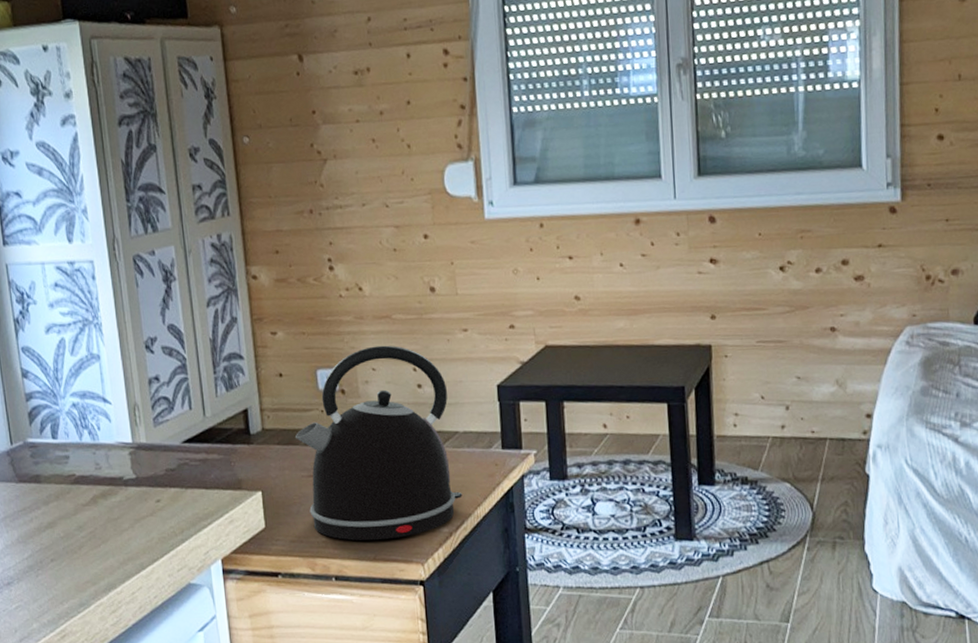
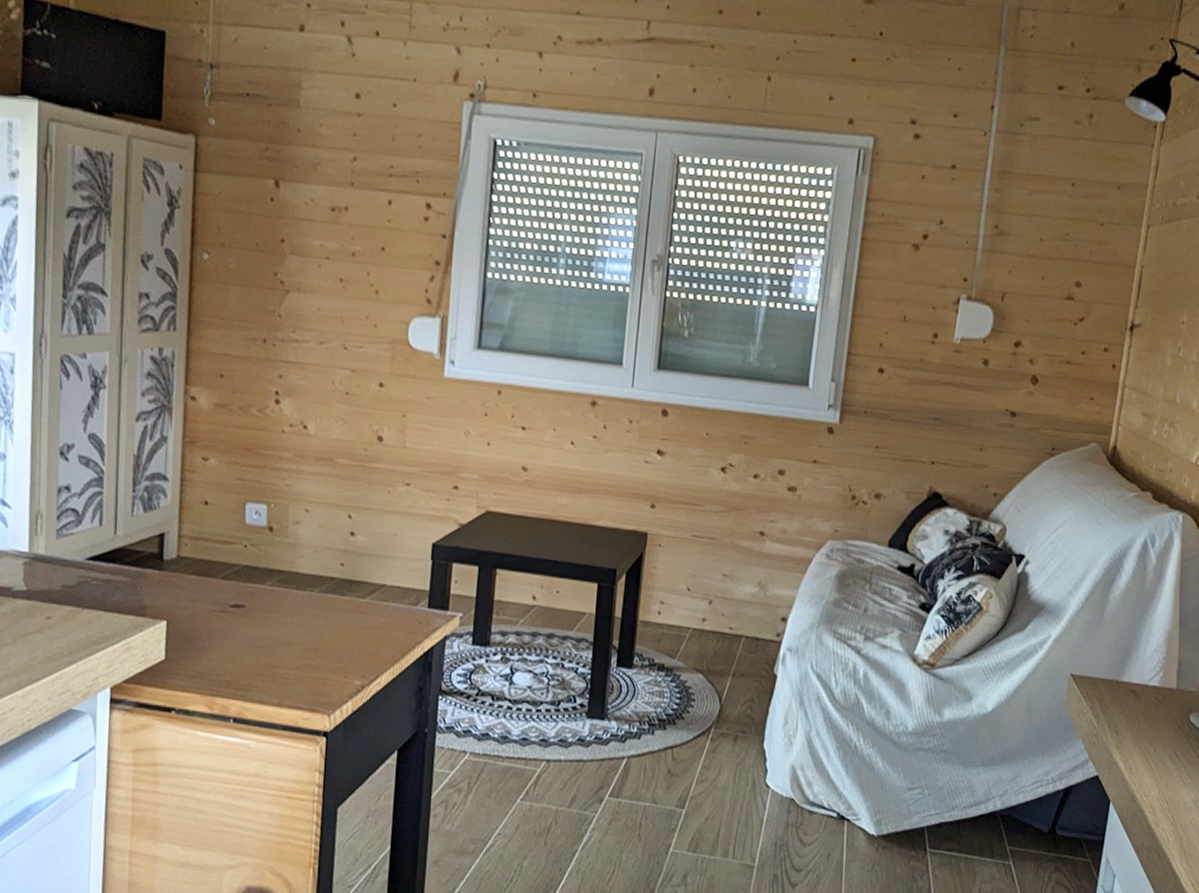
kettle: present [295,345,463,541] -> none [213,487,381,686]

